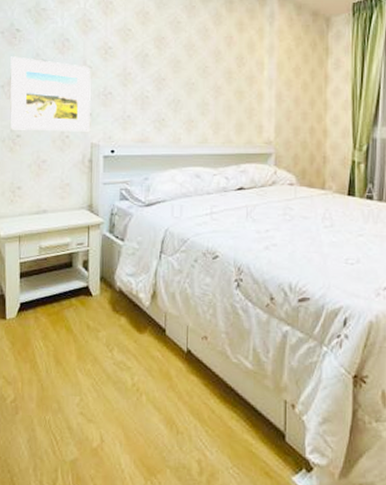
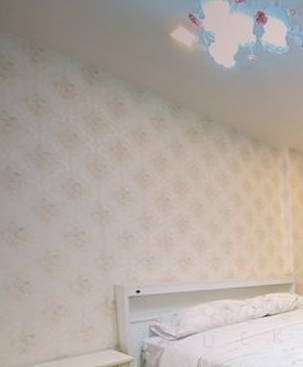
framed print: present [10,56,91,132] -> none [10,201,111,277]

